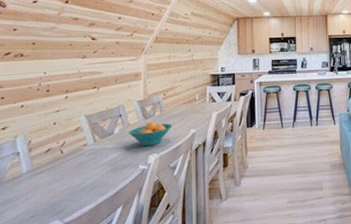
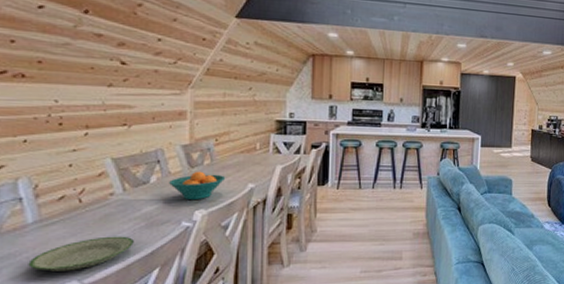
plate: none [23,180,103,213] -> present [28,236,135,271]

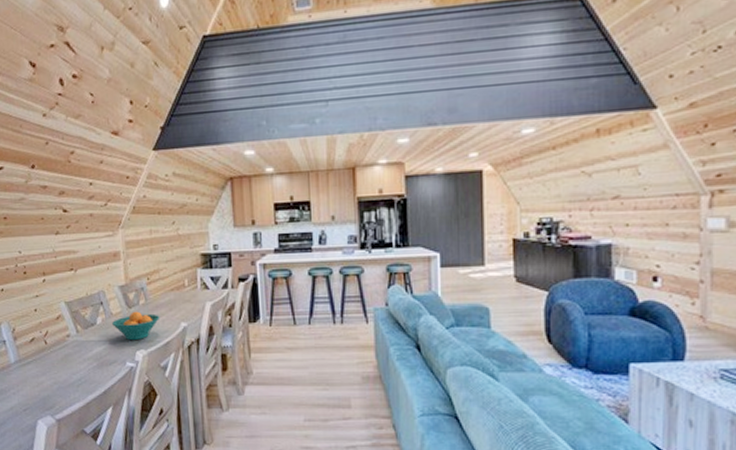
plate: present [28,236,135,271] -> none [15,375,91,406]

